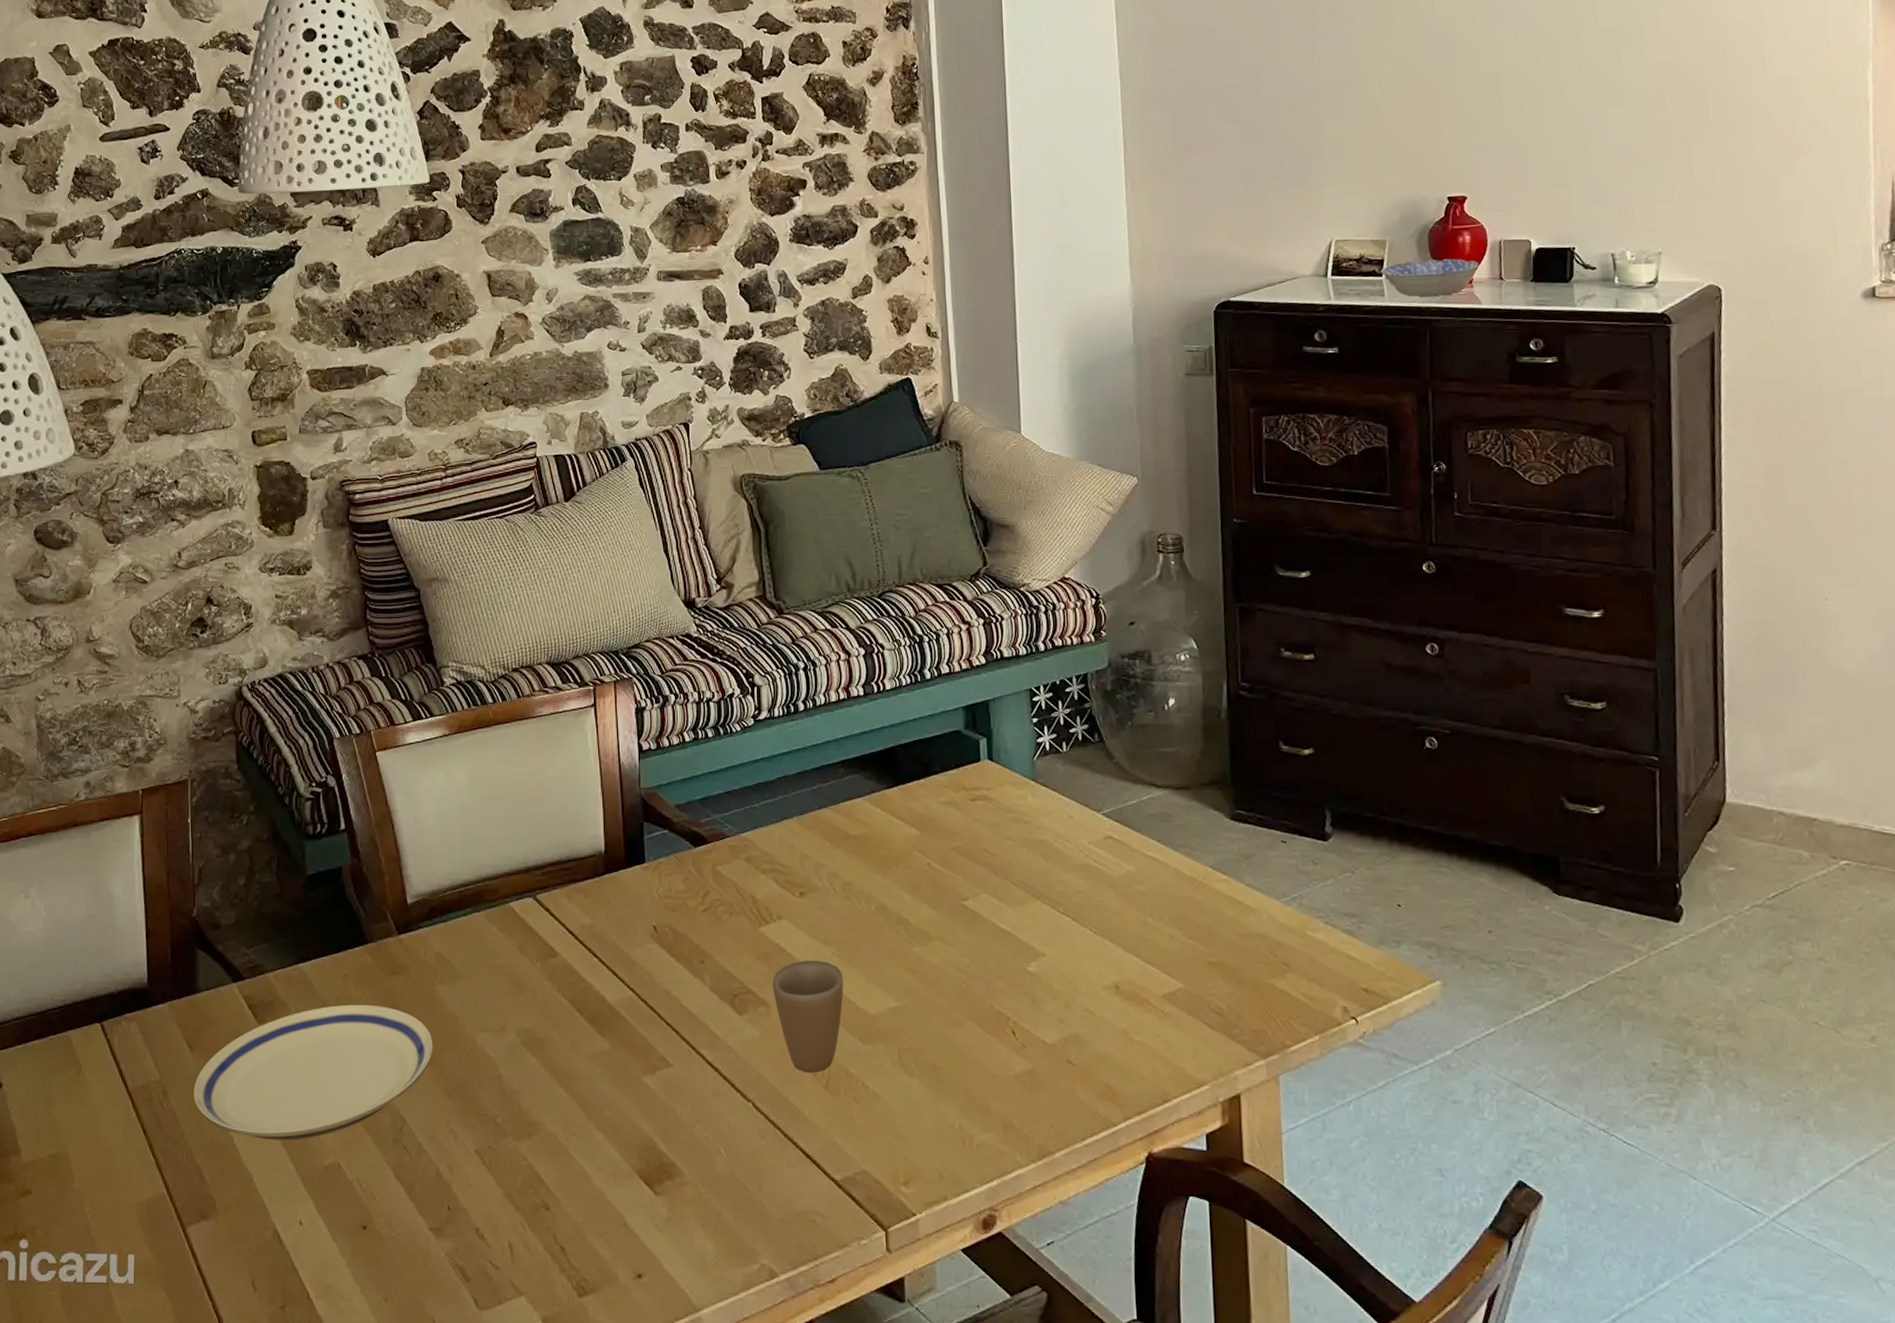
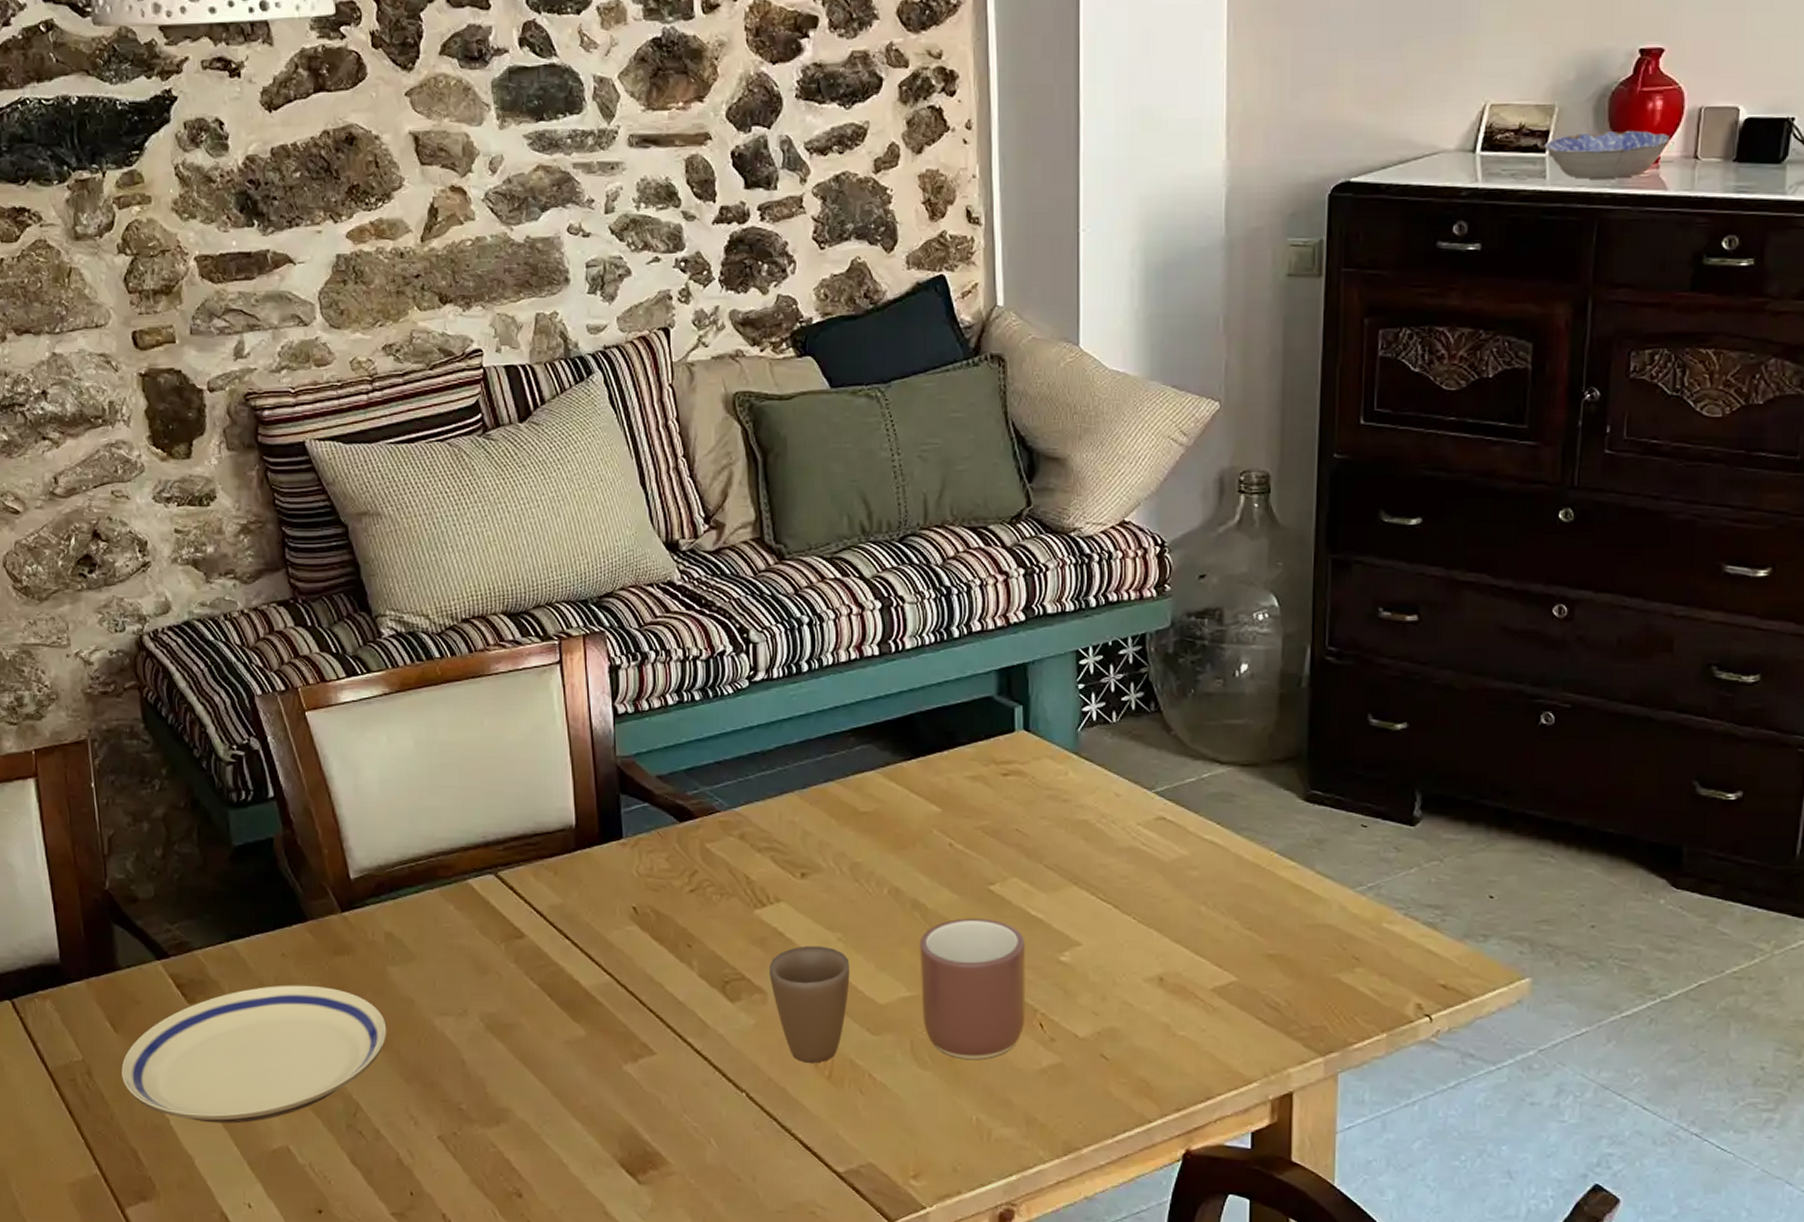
mug: none [904,932,999,1068] -> present [919,918,1025,1060]

